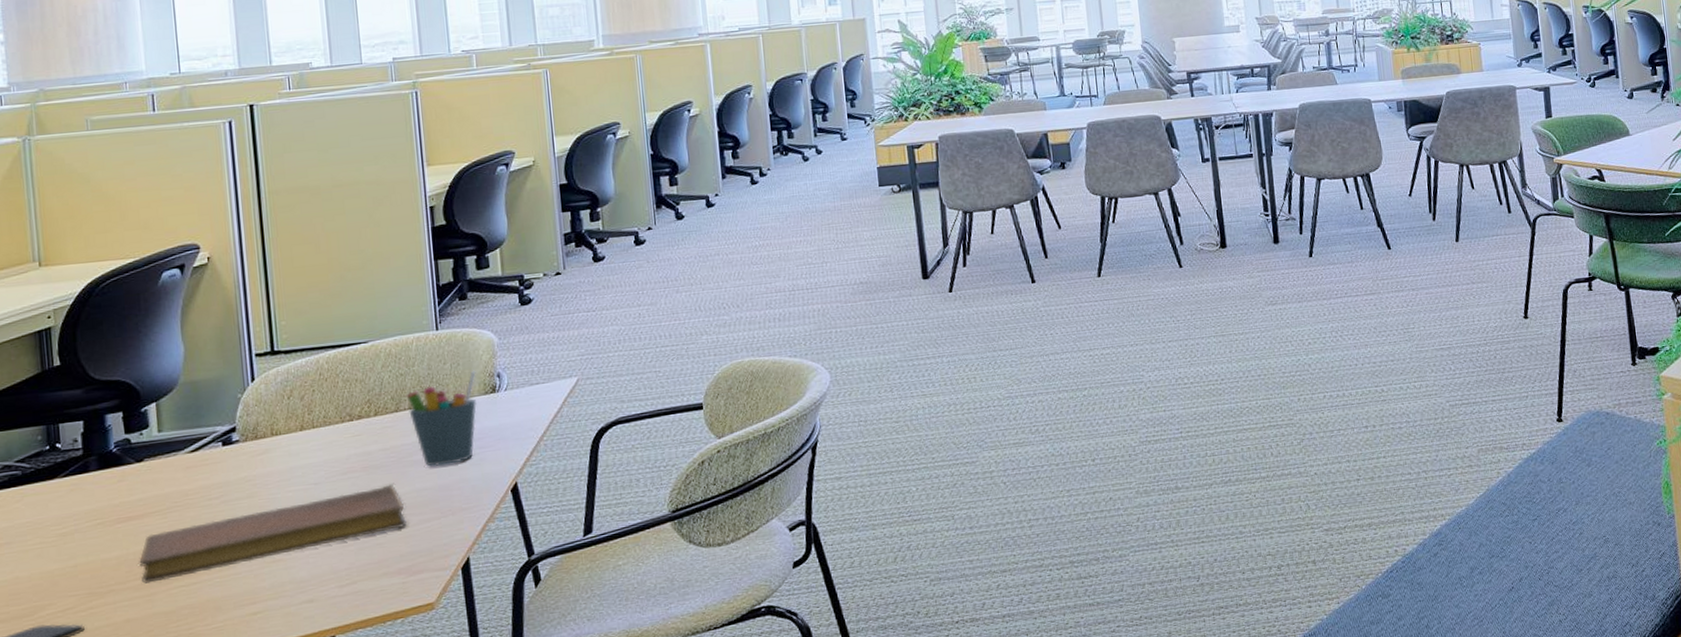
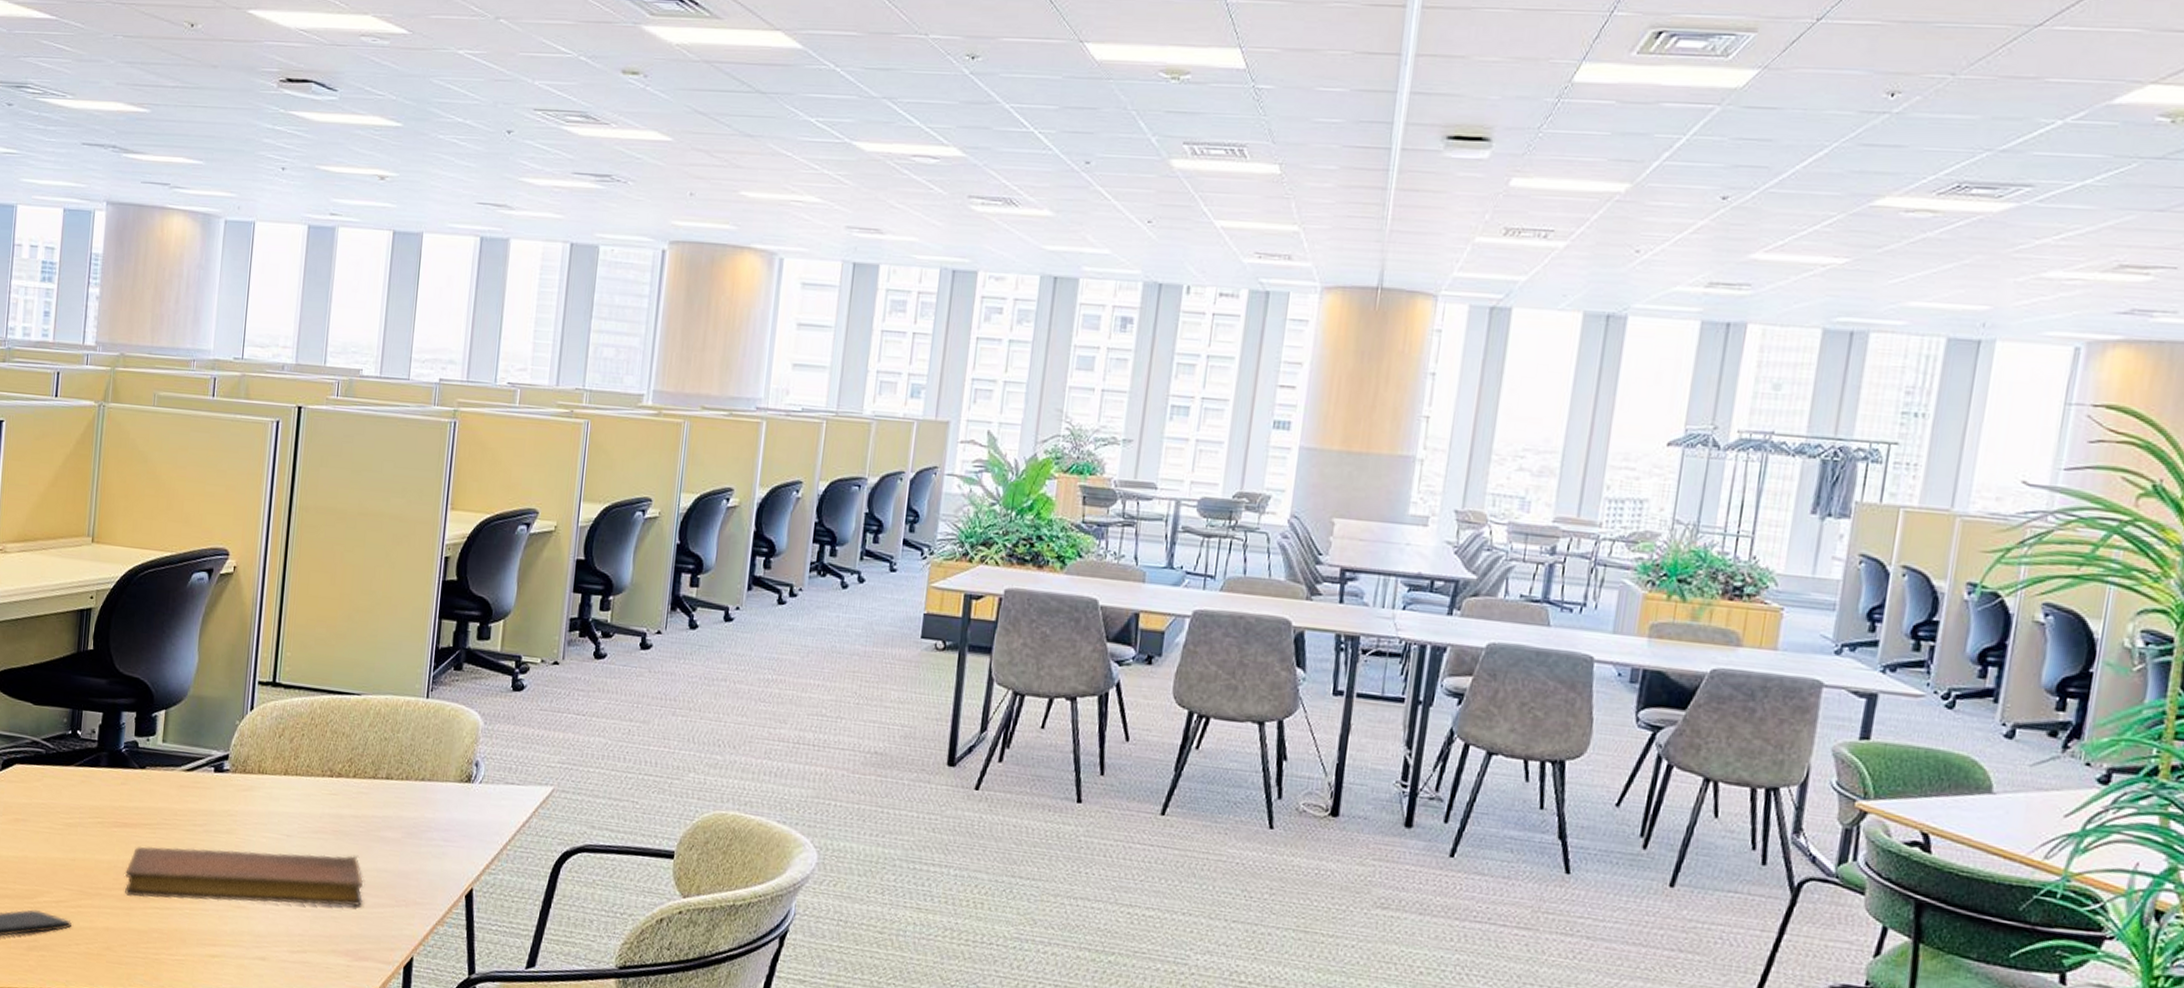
pen holder: present [406,370,476,467] -> none [385,752,456,851]

